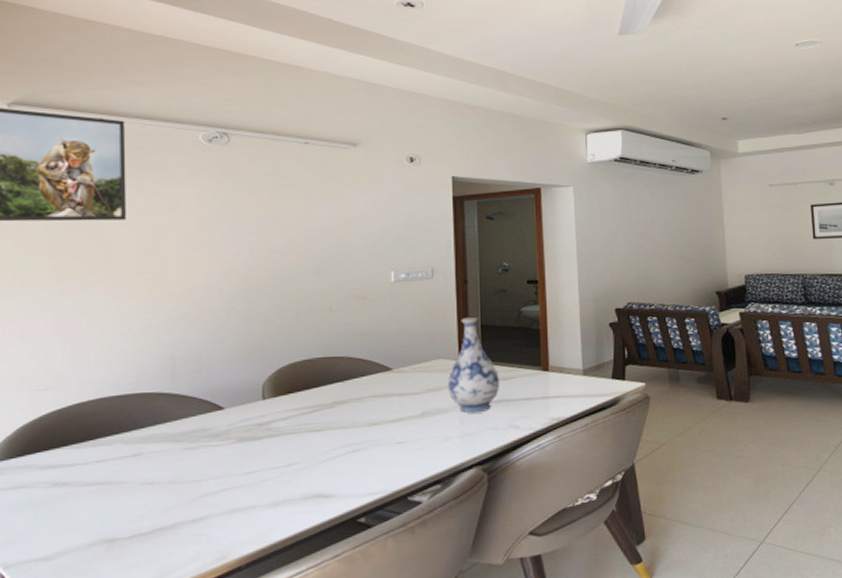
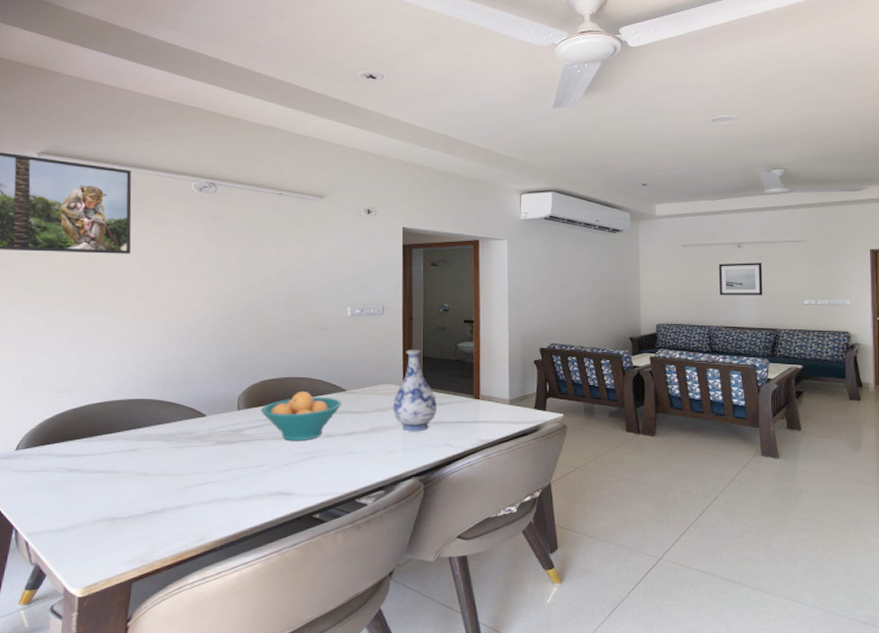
fruit bowl: none [290,372,388,434] -> present [261,391,342,442]

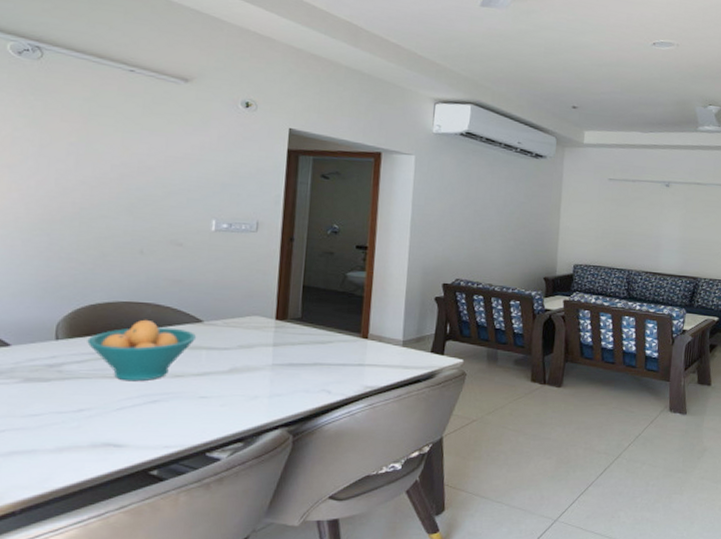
vase: present [393,350,438,432] -> none [261,276,317,374]
wall art: present [718,263,763,296] -> none [643,203,690,241]

